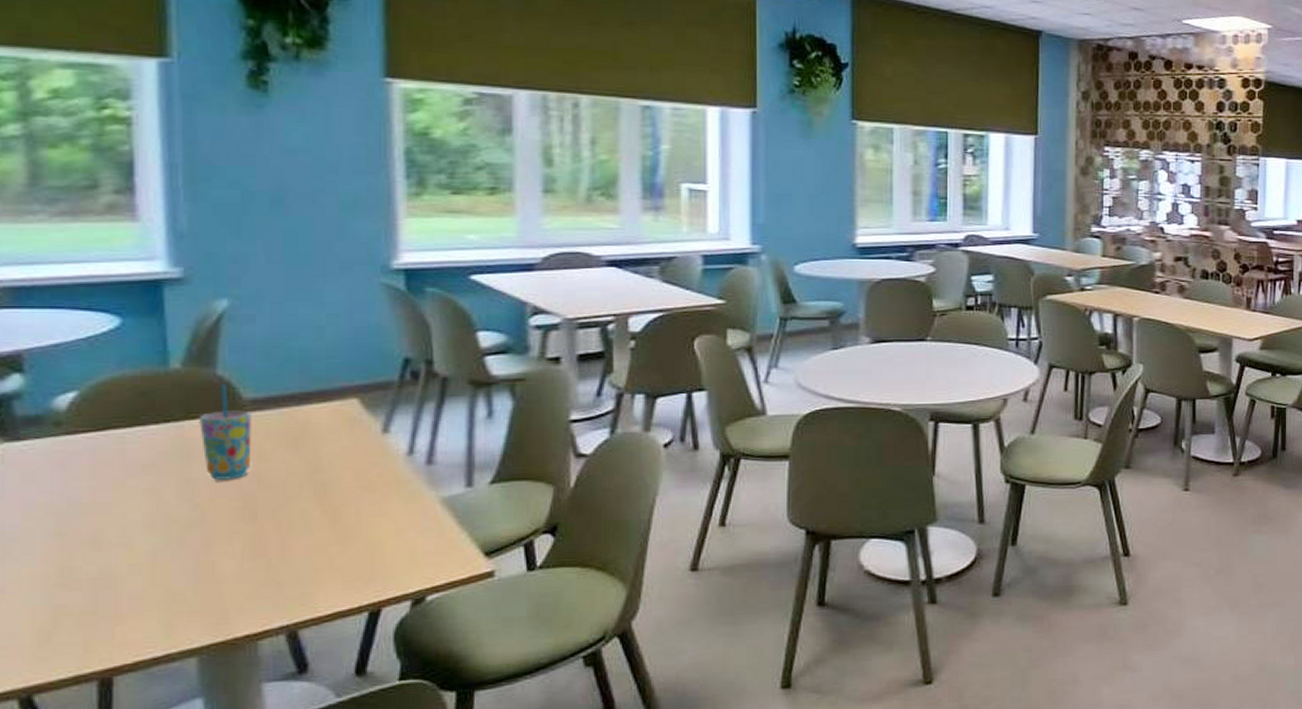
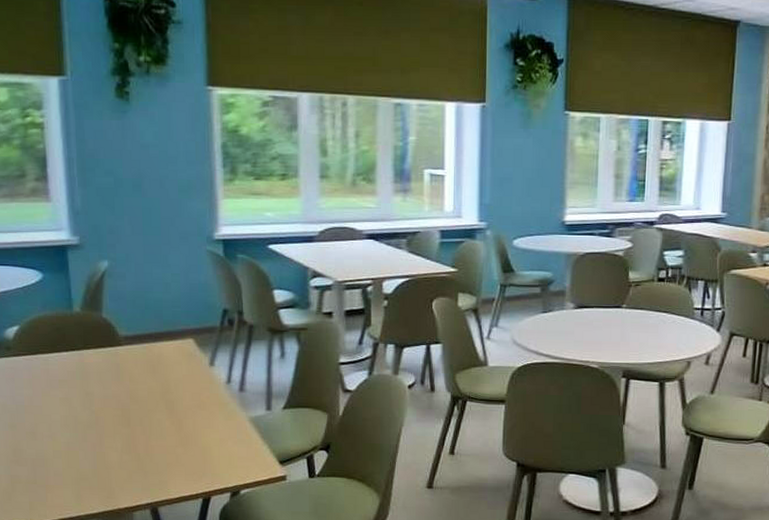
cup: present [199,384,252,481] -> none [93,324,126,395]

